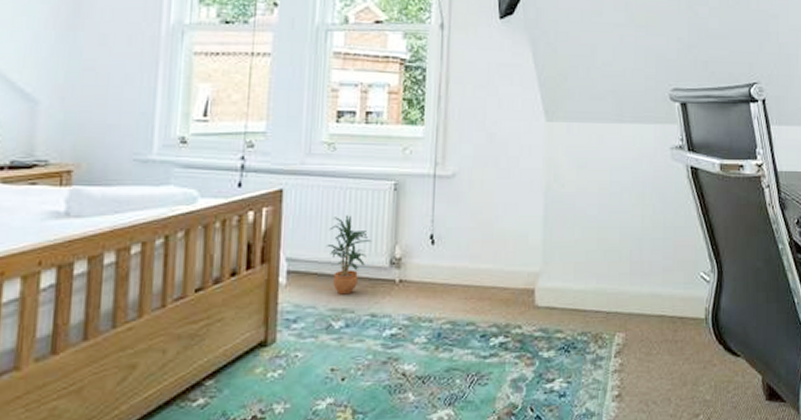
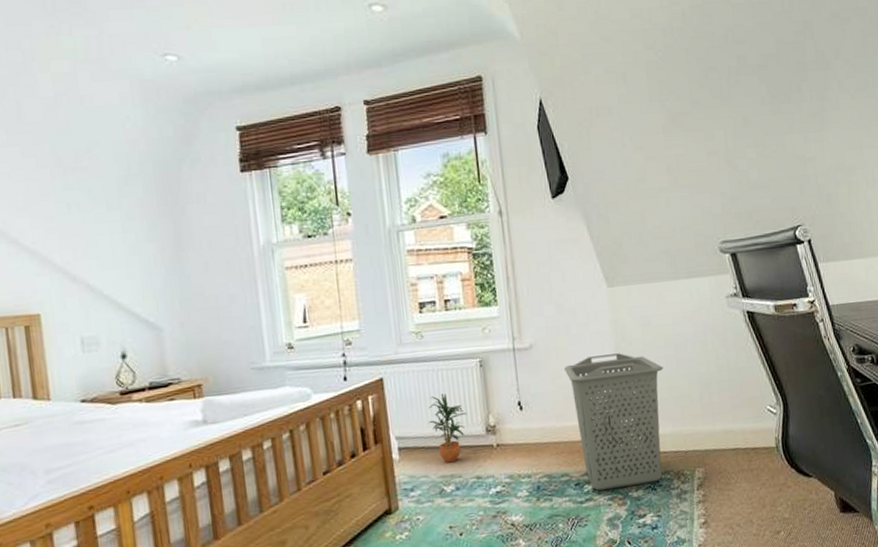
laundry basket: none [487,194,595,346] -> present [564,353,664,491]

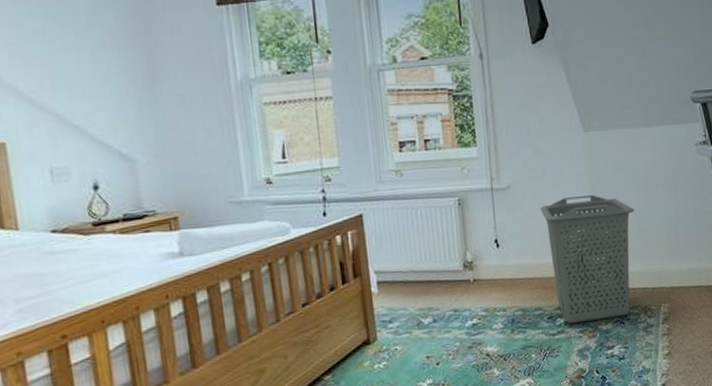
potted plant: present [429,393,468,463] -> none [408,230,446,297]

